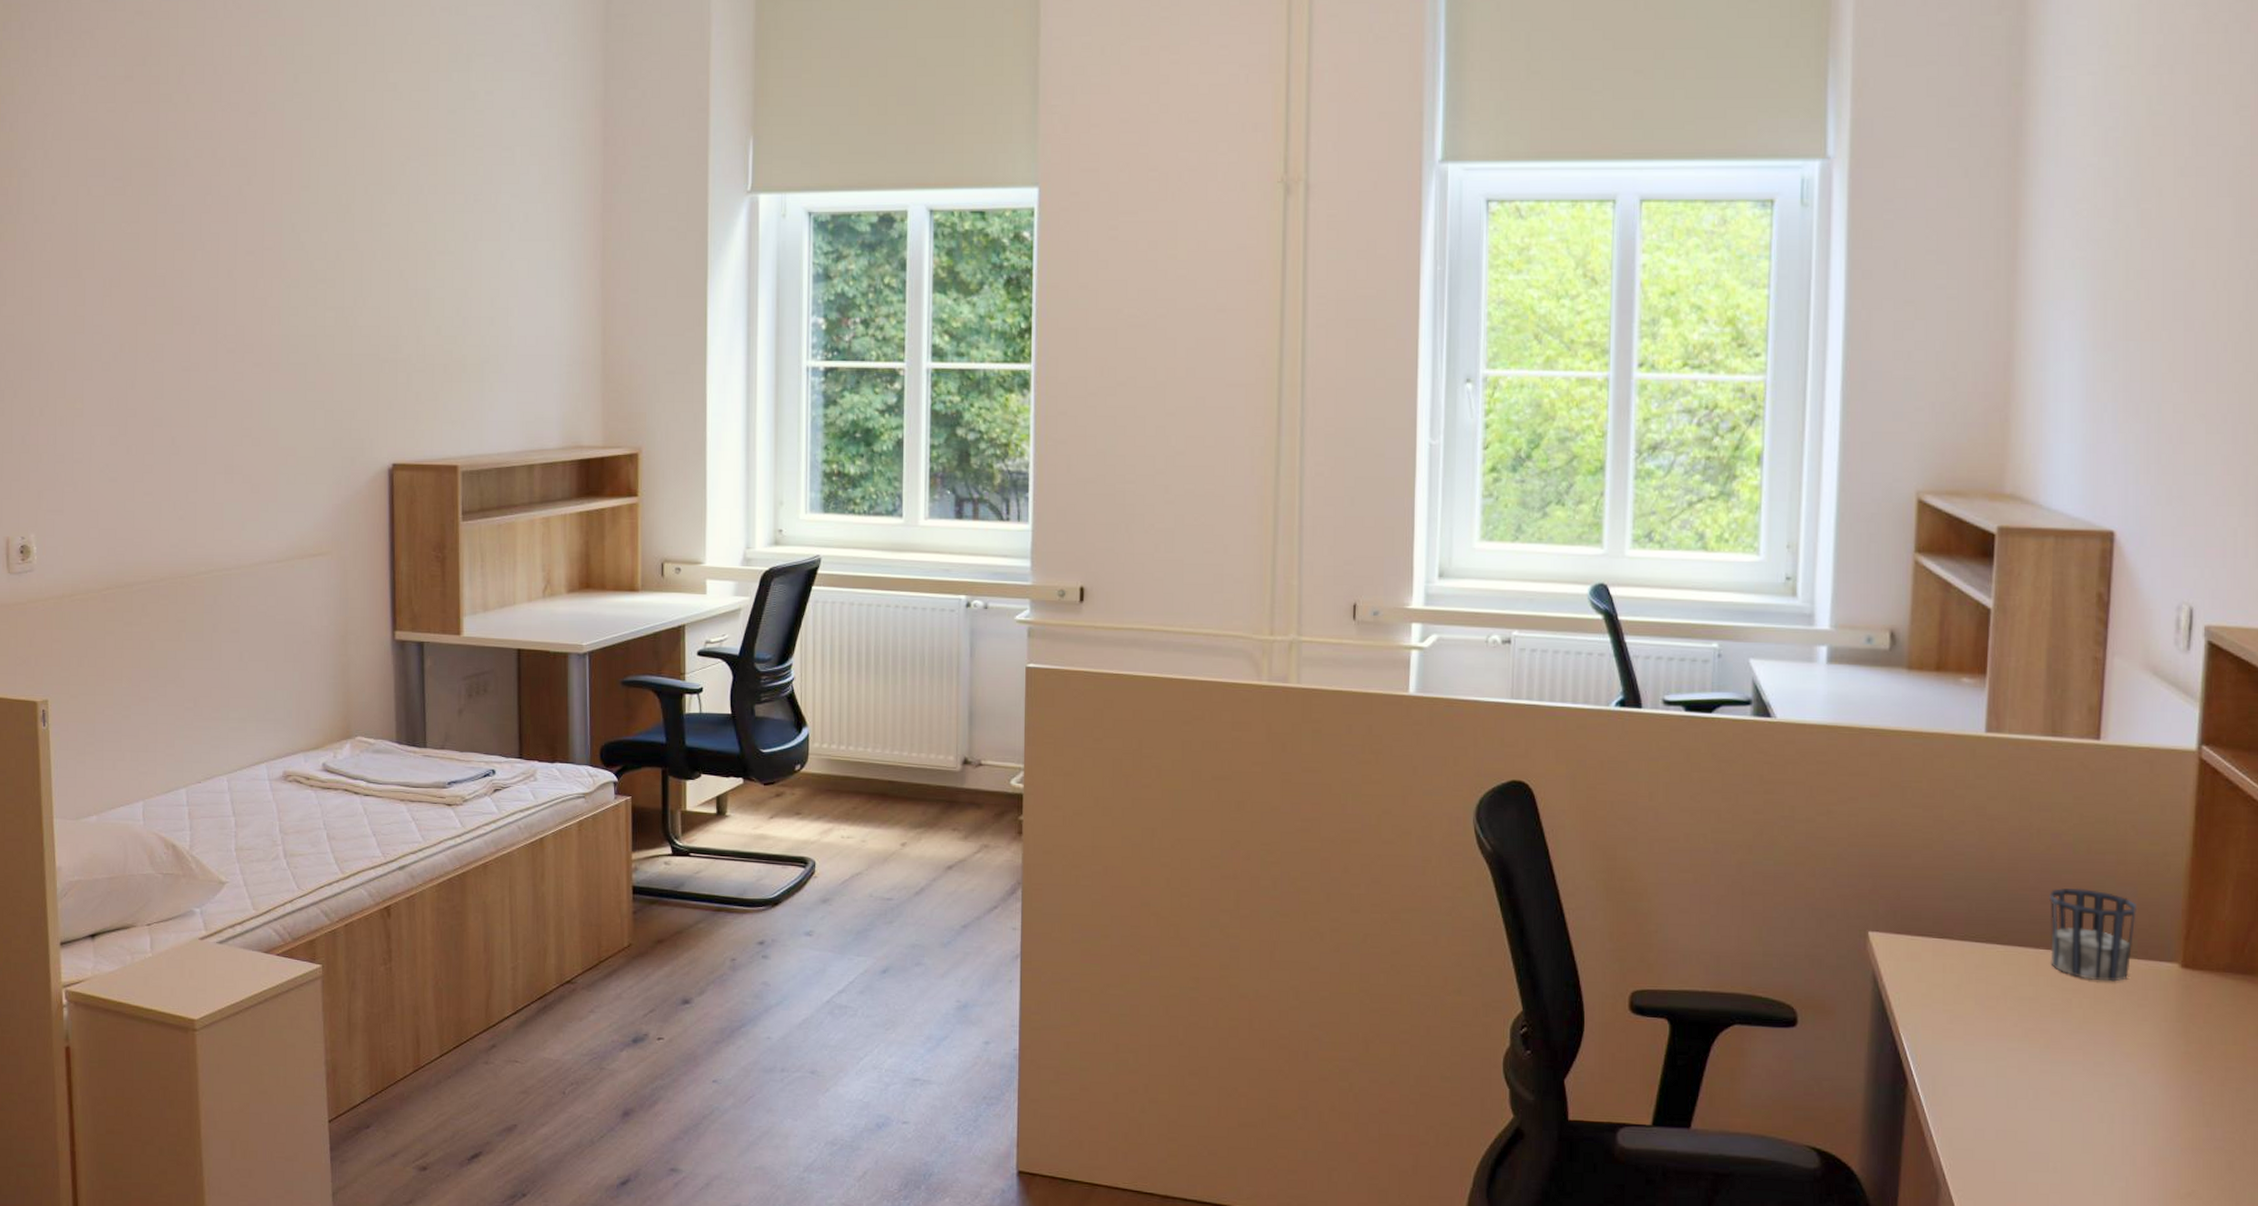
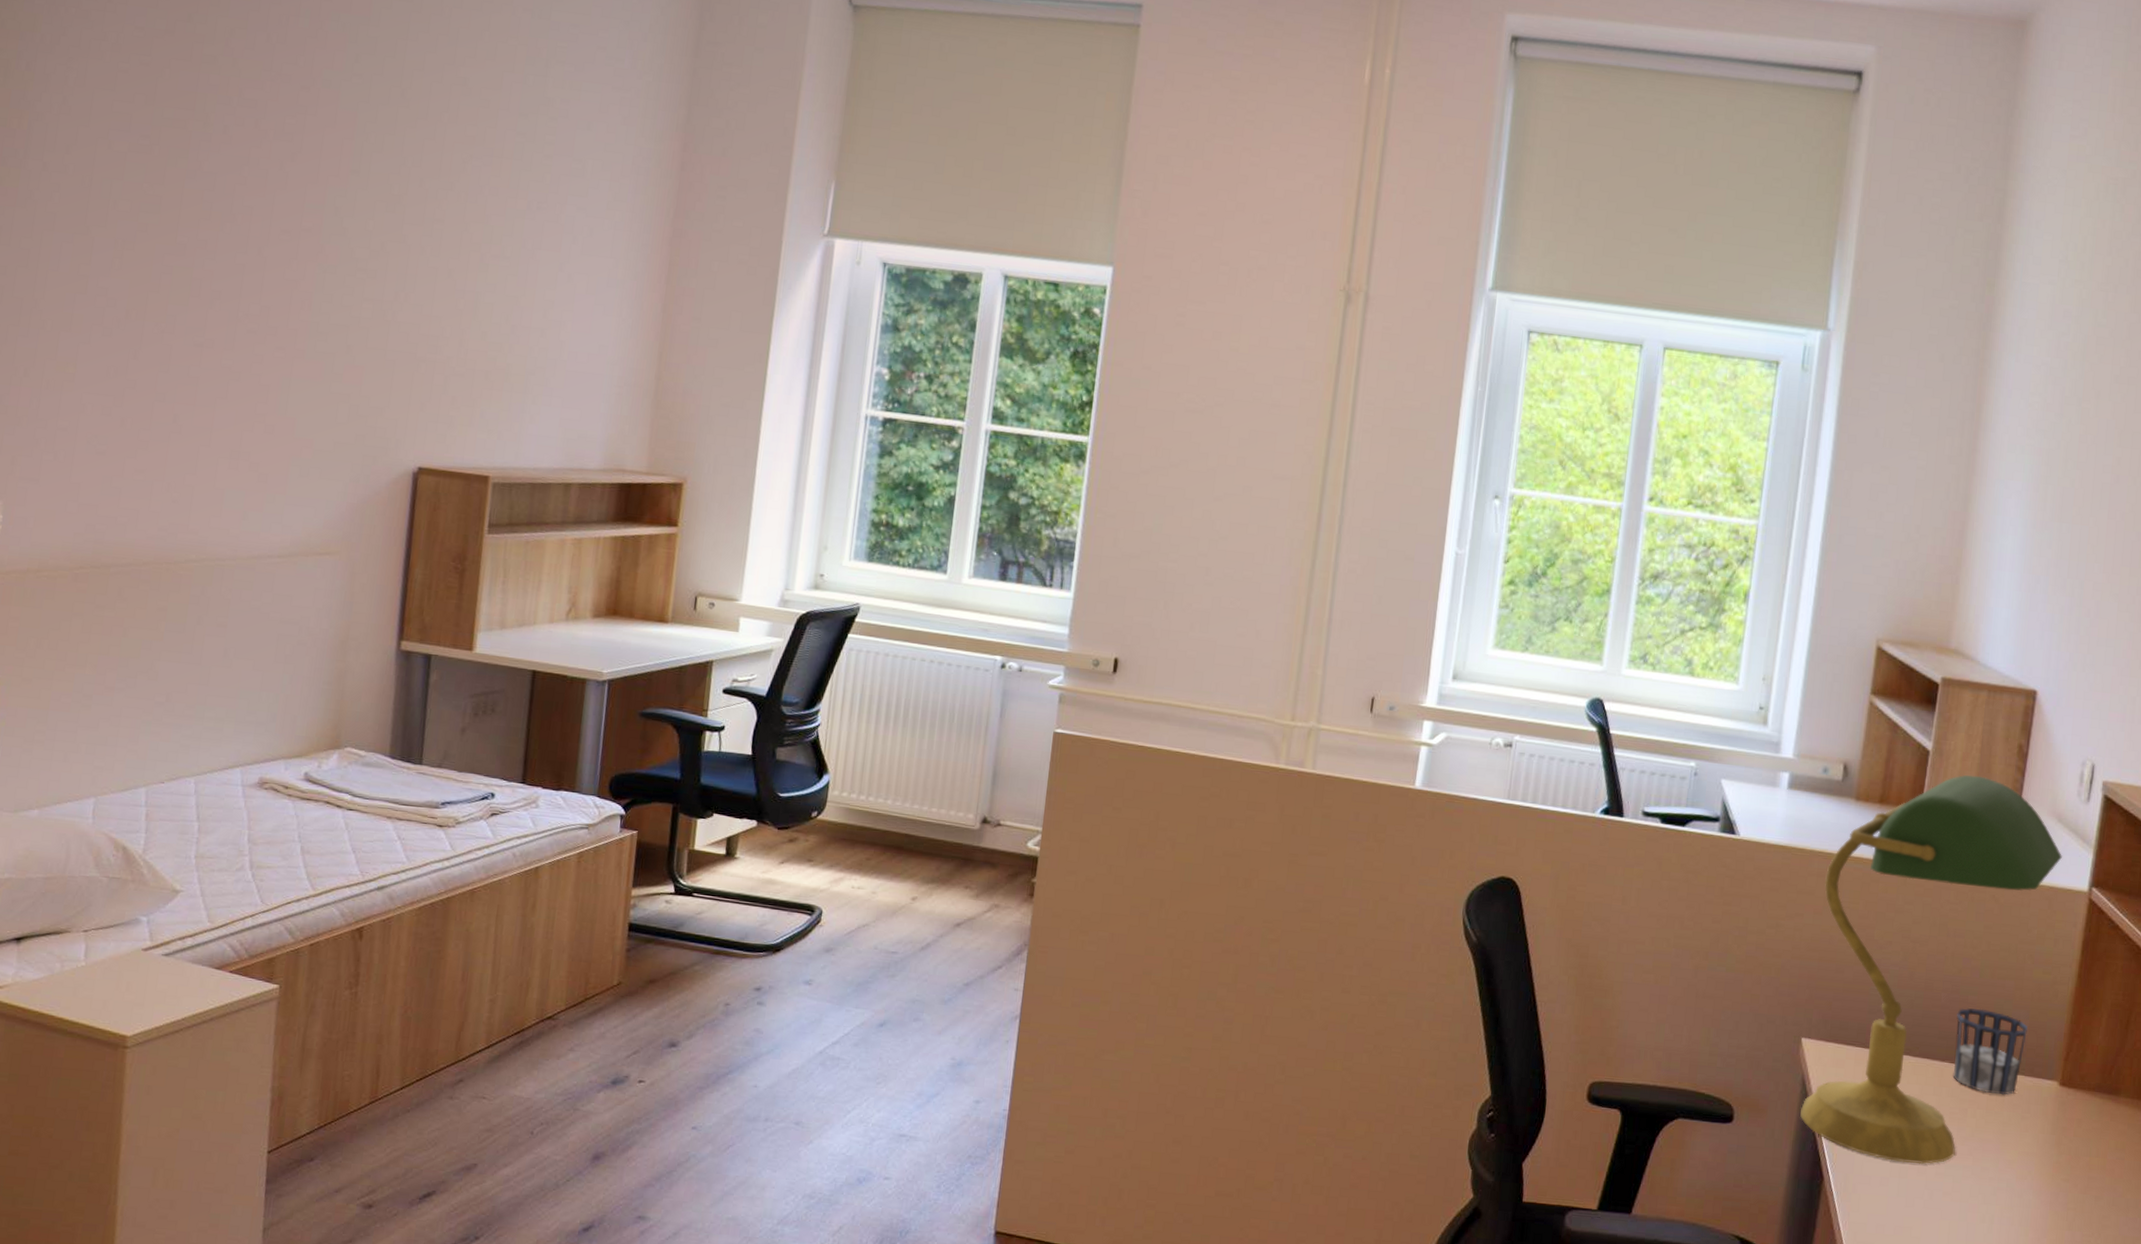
desk lamp: none [1873,631,2162,1062] -> present [1800,775,2062,1165]

